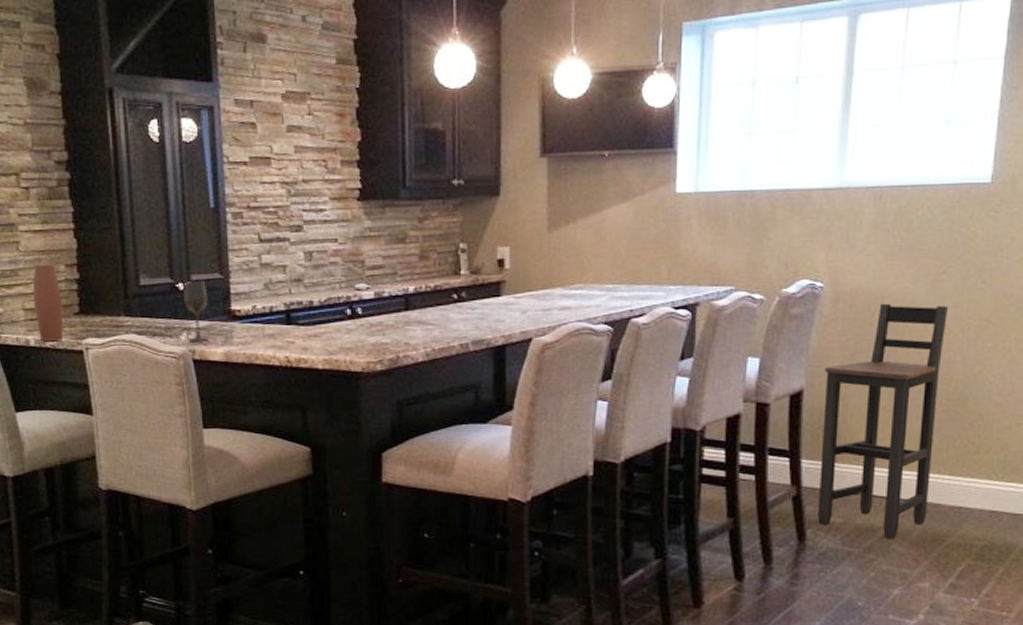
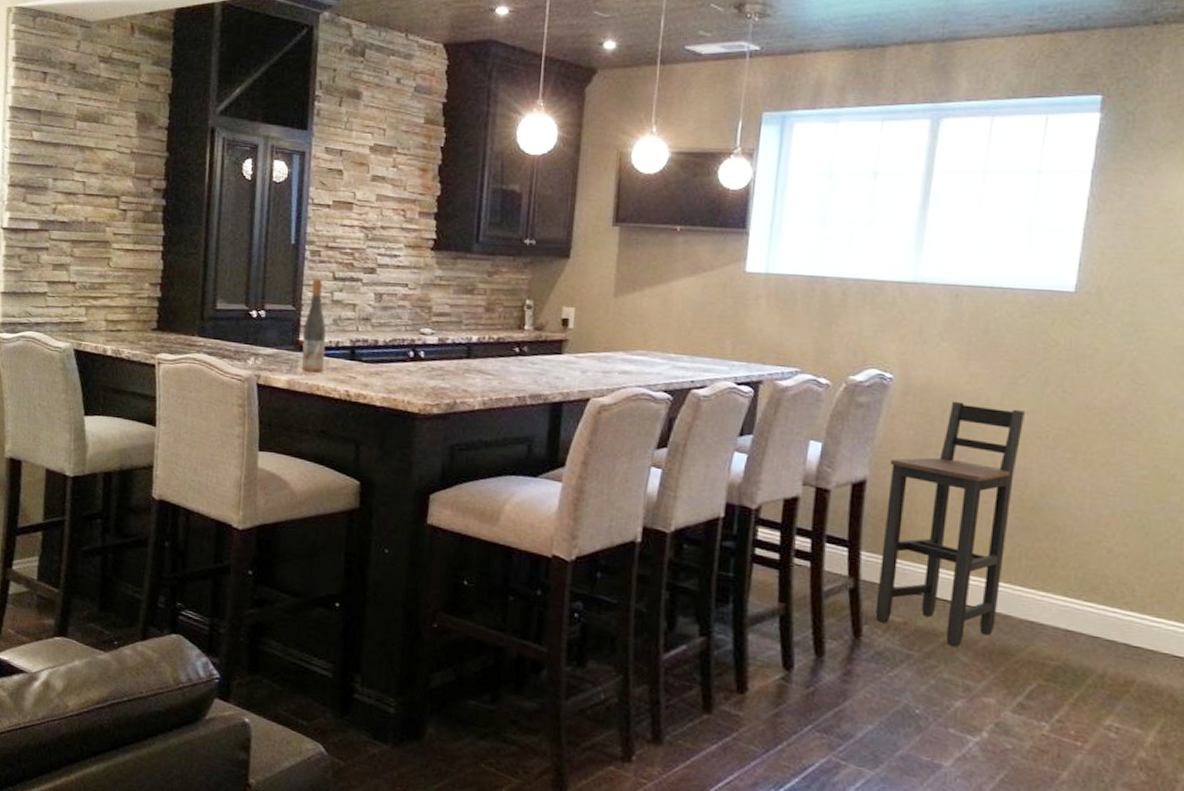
vase: present [32,264,64,342] -> none [115,280,143,354]
wine glass: present [184,280,210,341] -> none [255,309,279,368]
wine bottle: none [235,243,261,343] -> present [301,279,326,374]

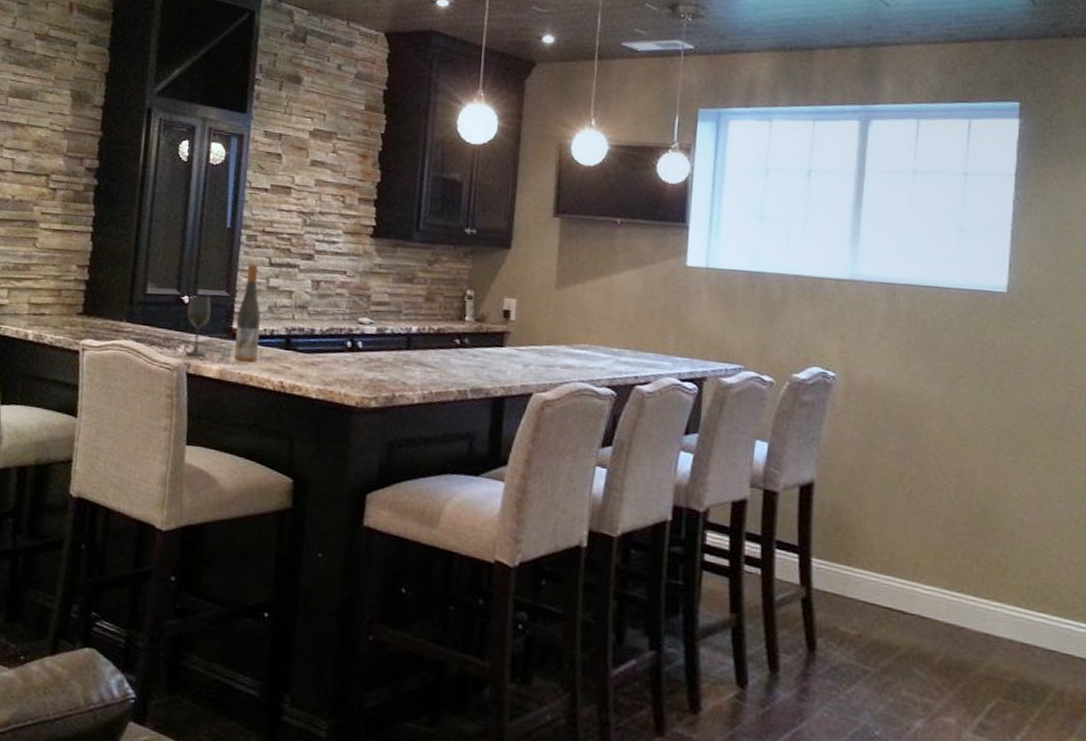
wine glass: none [255,309,279,368] -> present [185,294,211,356]
bar stool: present [875,401,1025,647] -> none [829,401,966,662]

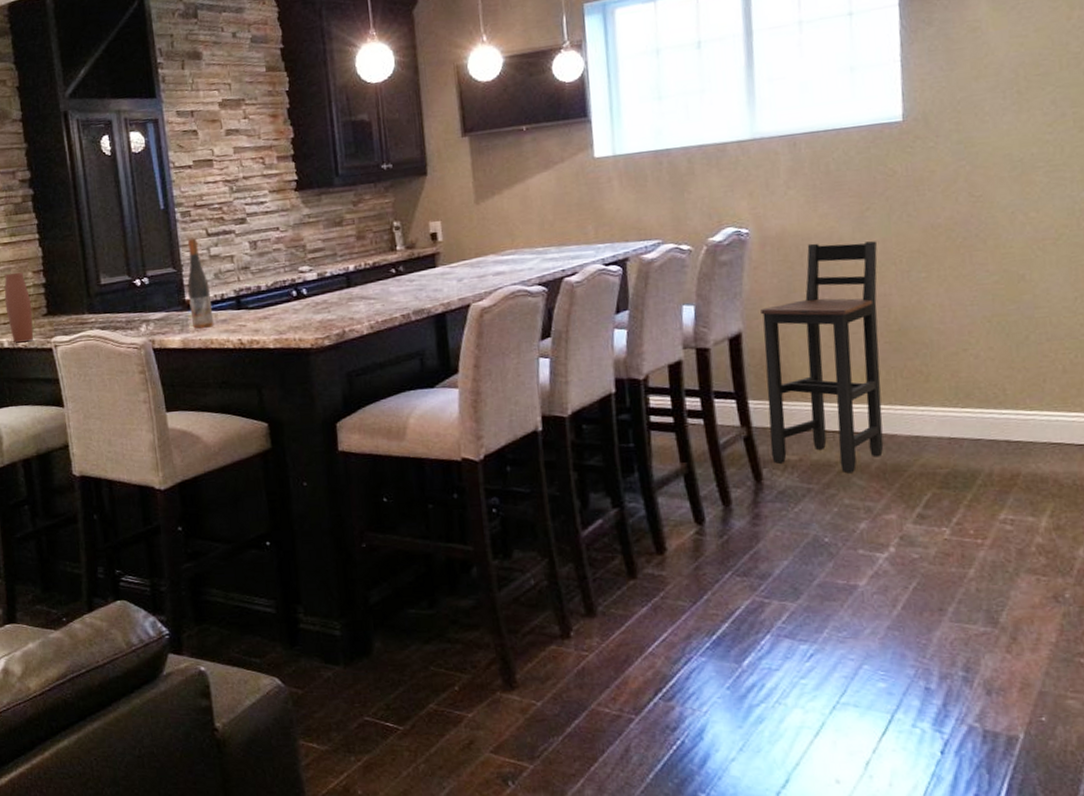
vase: none [39,261,69,339] -> present [4,272,34,343]
wine glass: present [185,294,211,356] -> none [141,275,167,332]
bar stool: none [829,401,966,662] -> present [761,241,884,474]

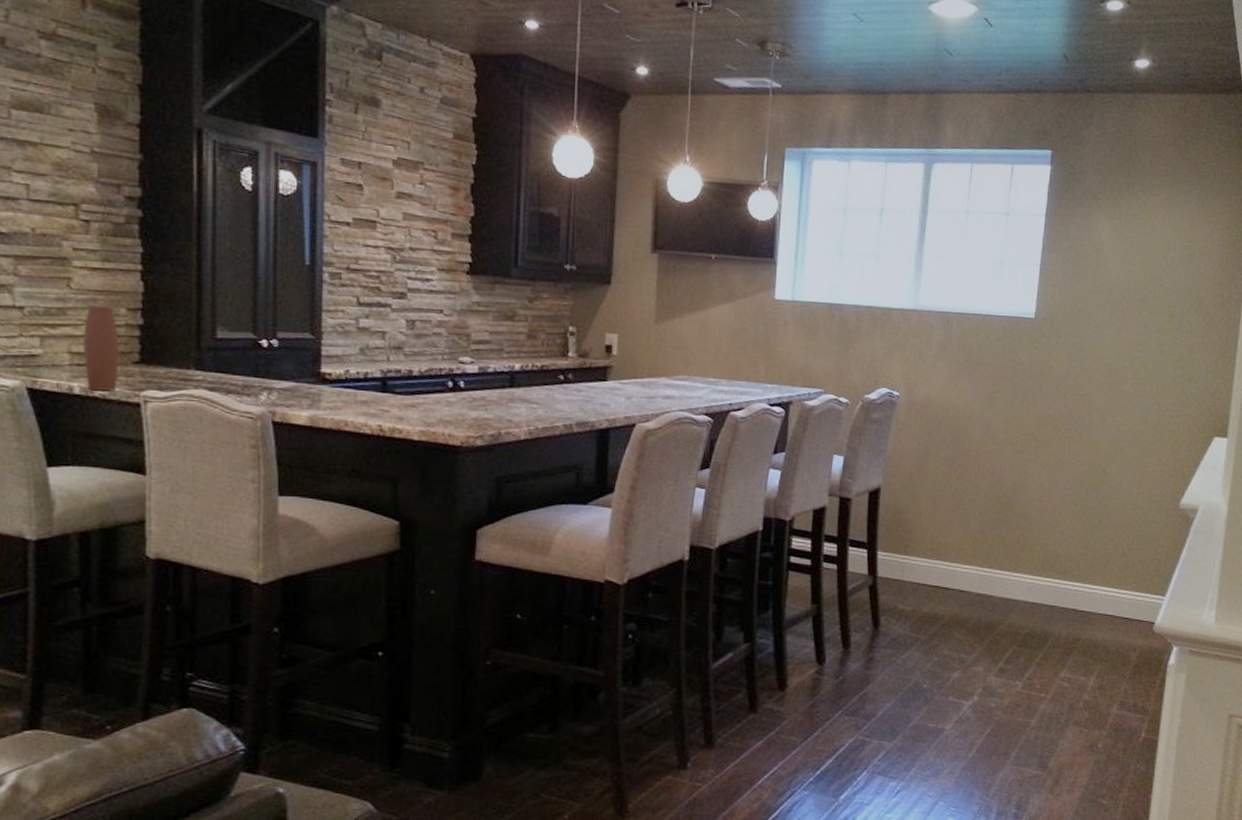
wine bottle: present [187,238,214,330] -> none [325,304,353,409]
bar stool: present [761,241,884,474] -> none [890,414,1000,627]

